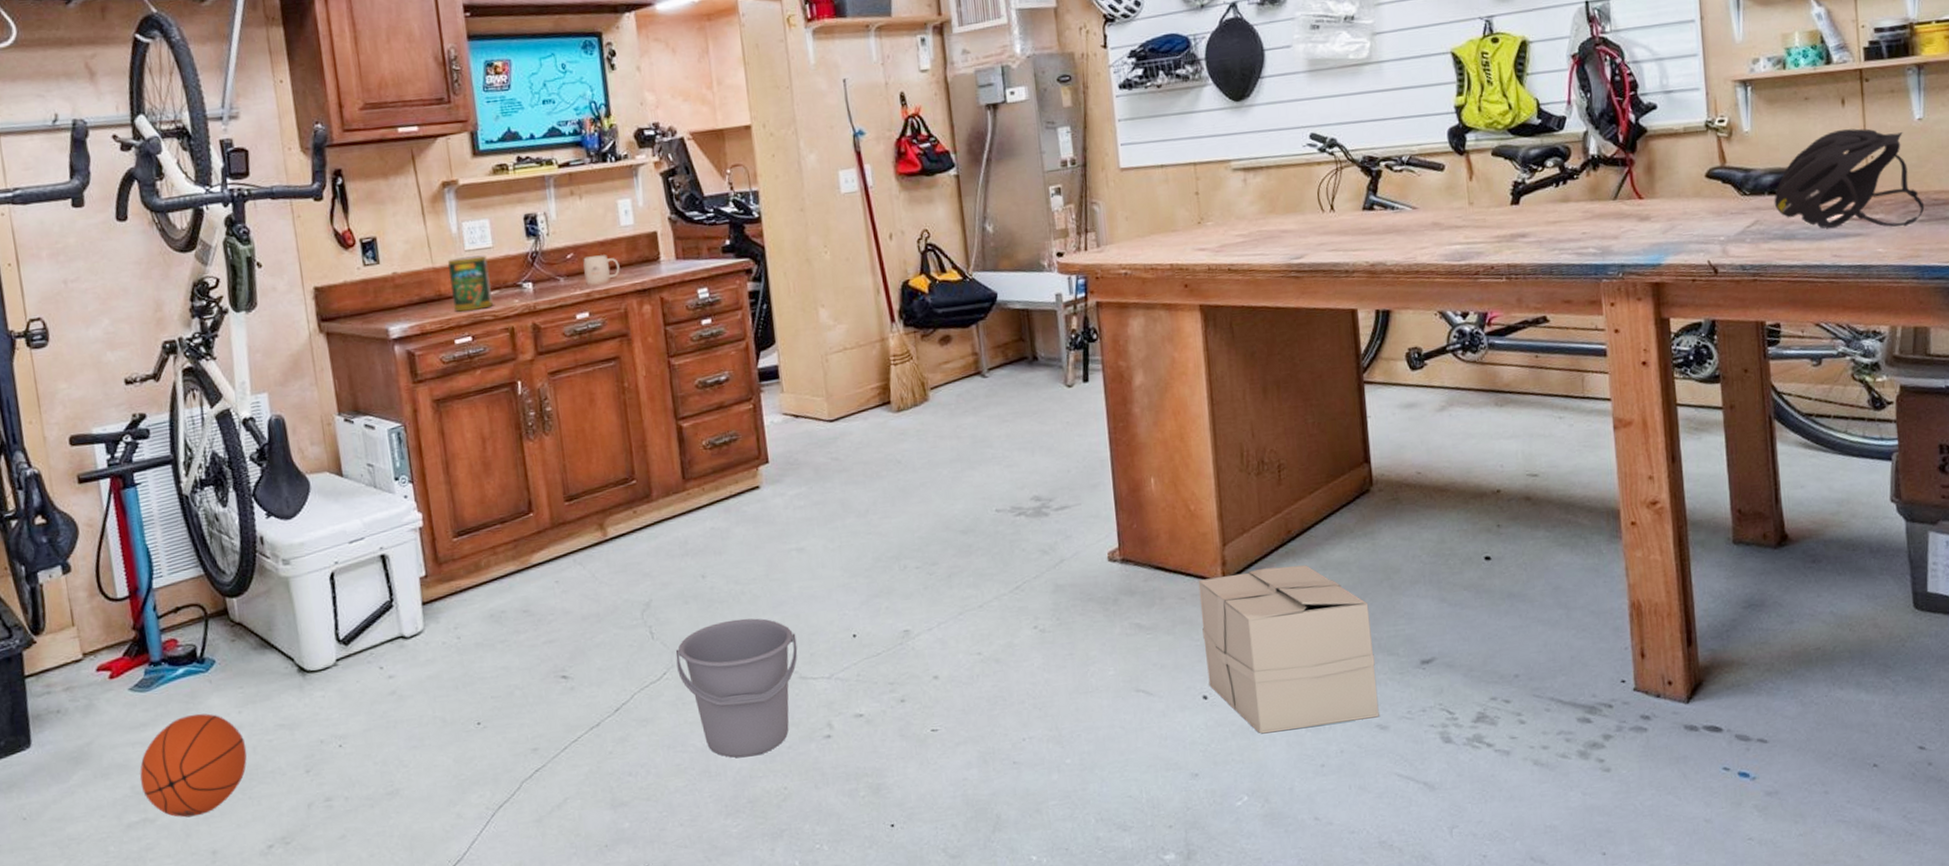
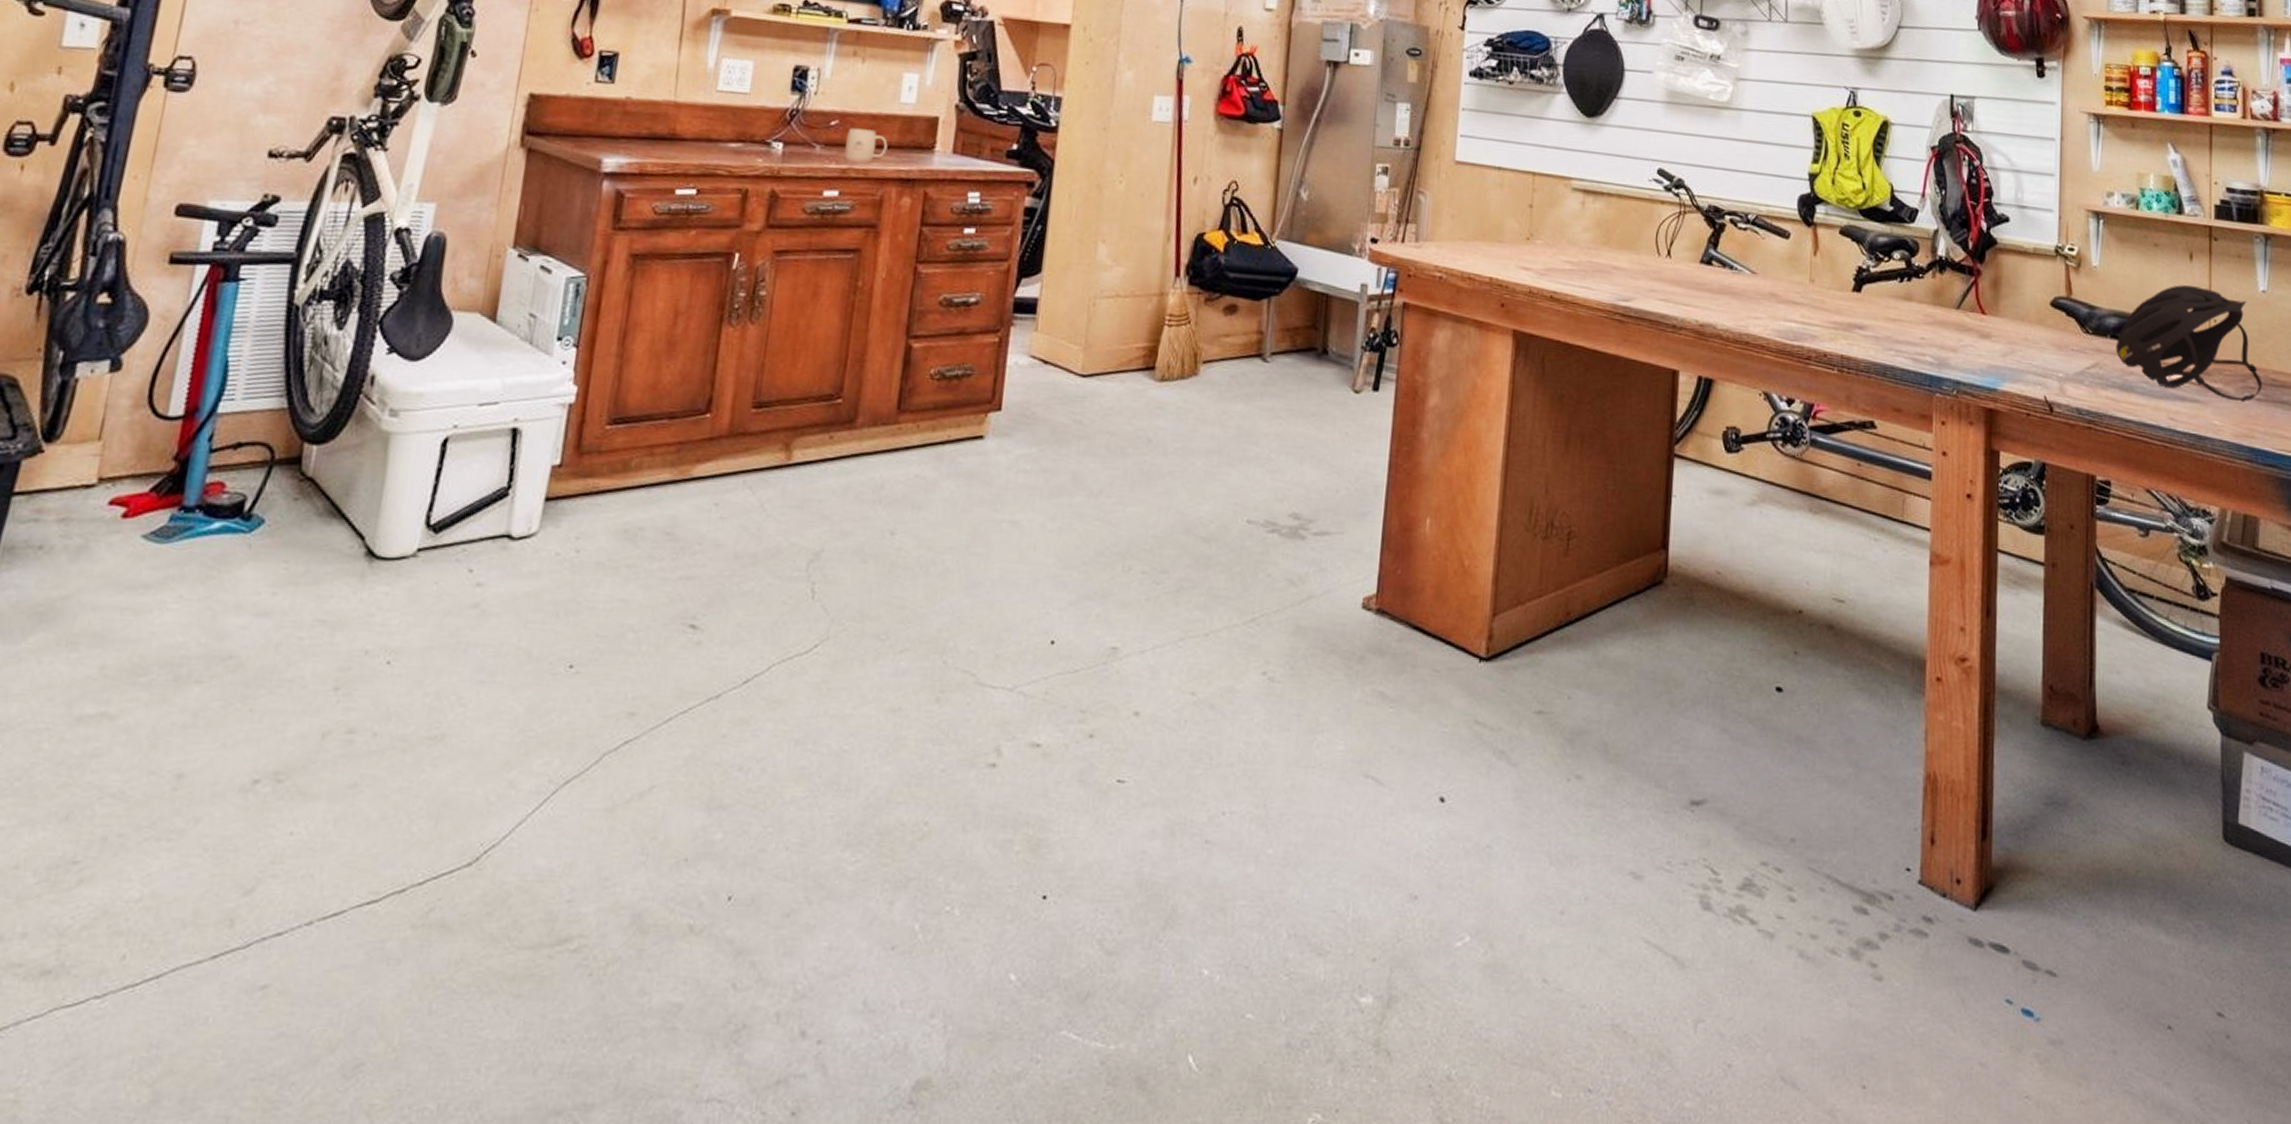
basketball: present [139,713,247,818] -> none [113,584,269,722]
can: present [448,255,493,312] -> none [685,96,740,162]
bucket: present [675,618,798,758] -> none [832,593,984,774]
cardboard box: present [1198,565,1379,734] -> none [1449,652,1642,863]

